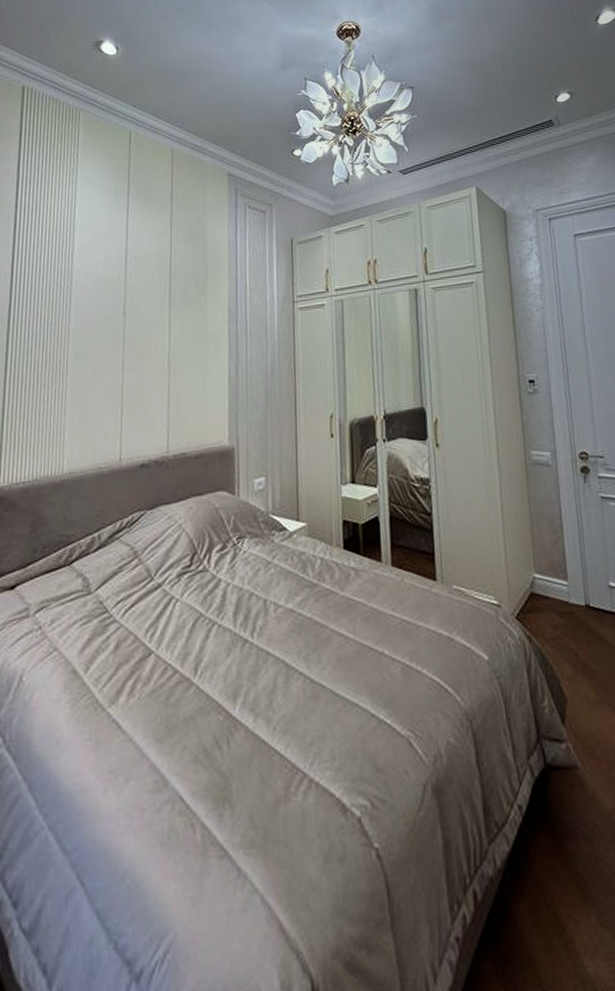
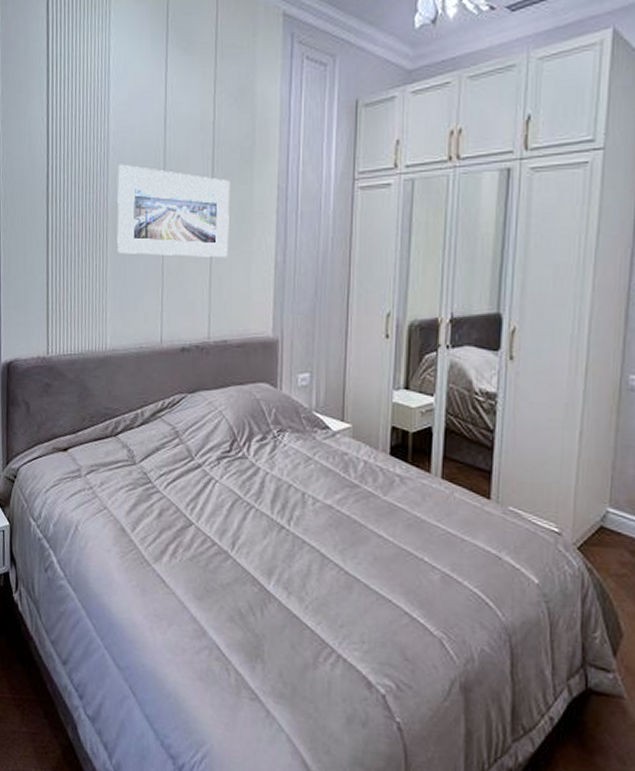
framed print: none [78,296,186,378] -> present [117,164,230,257]

